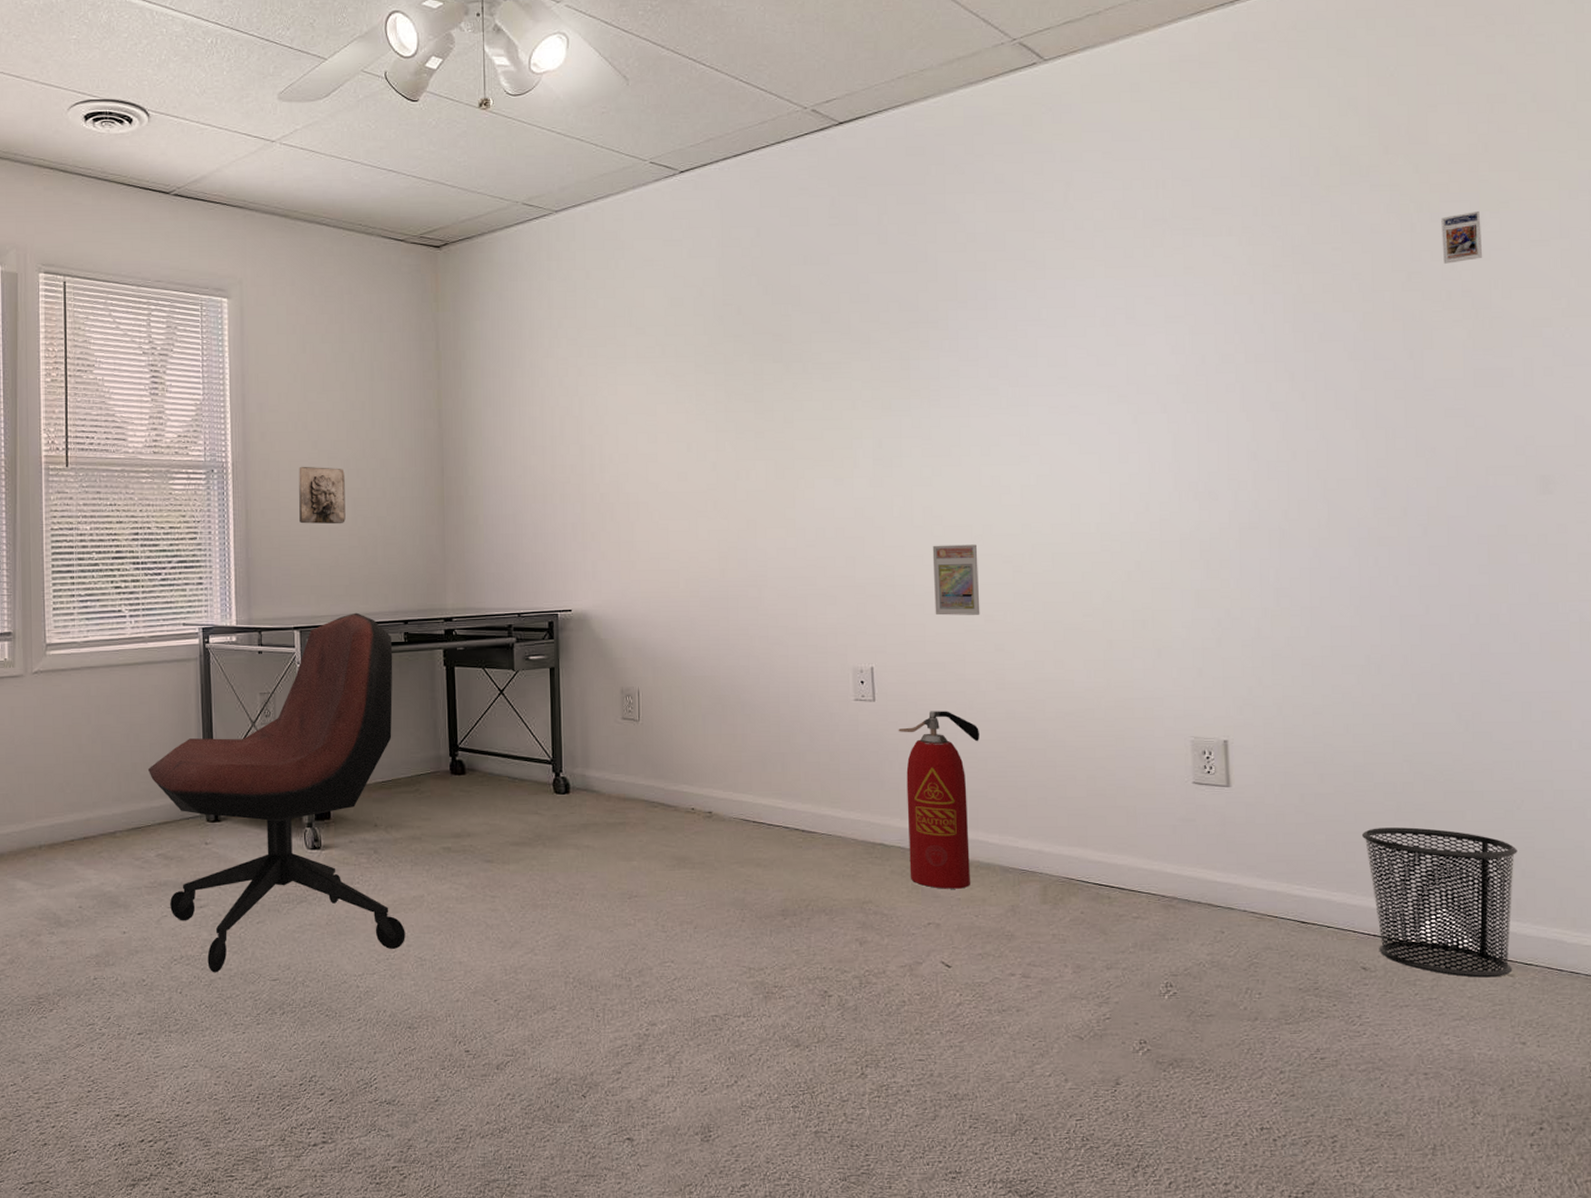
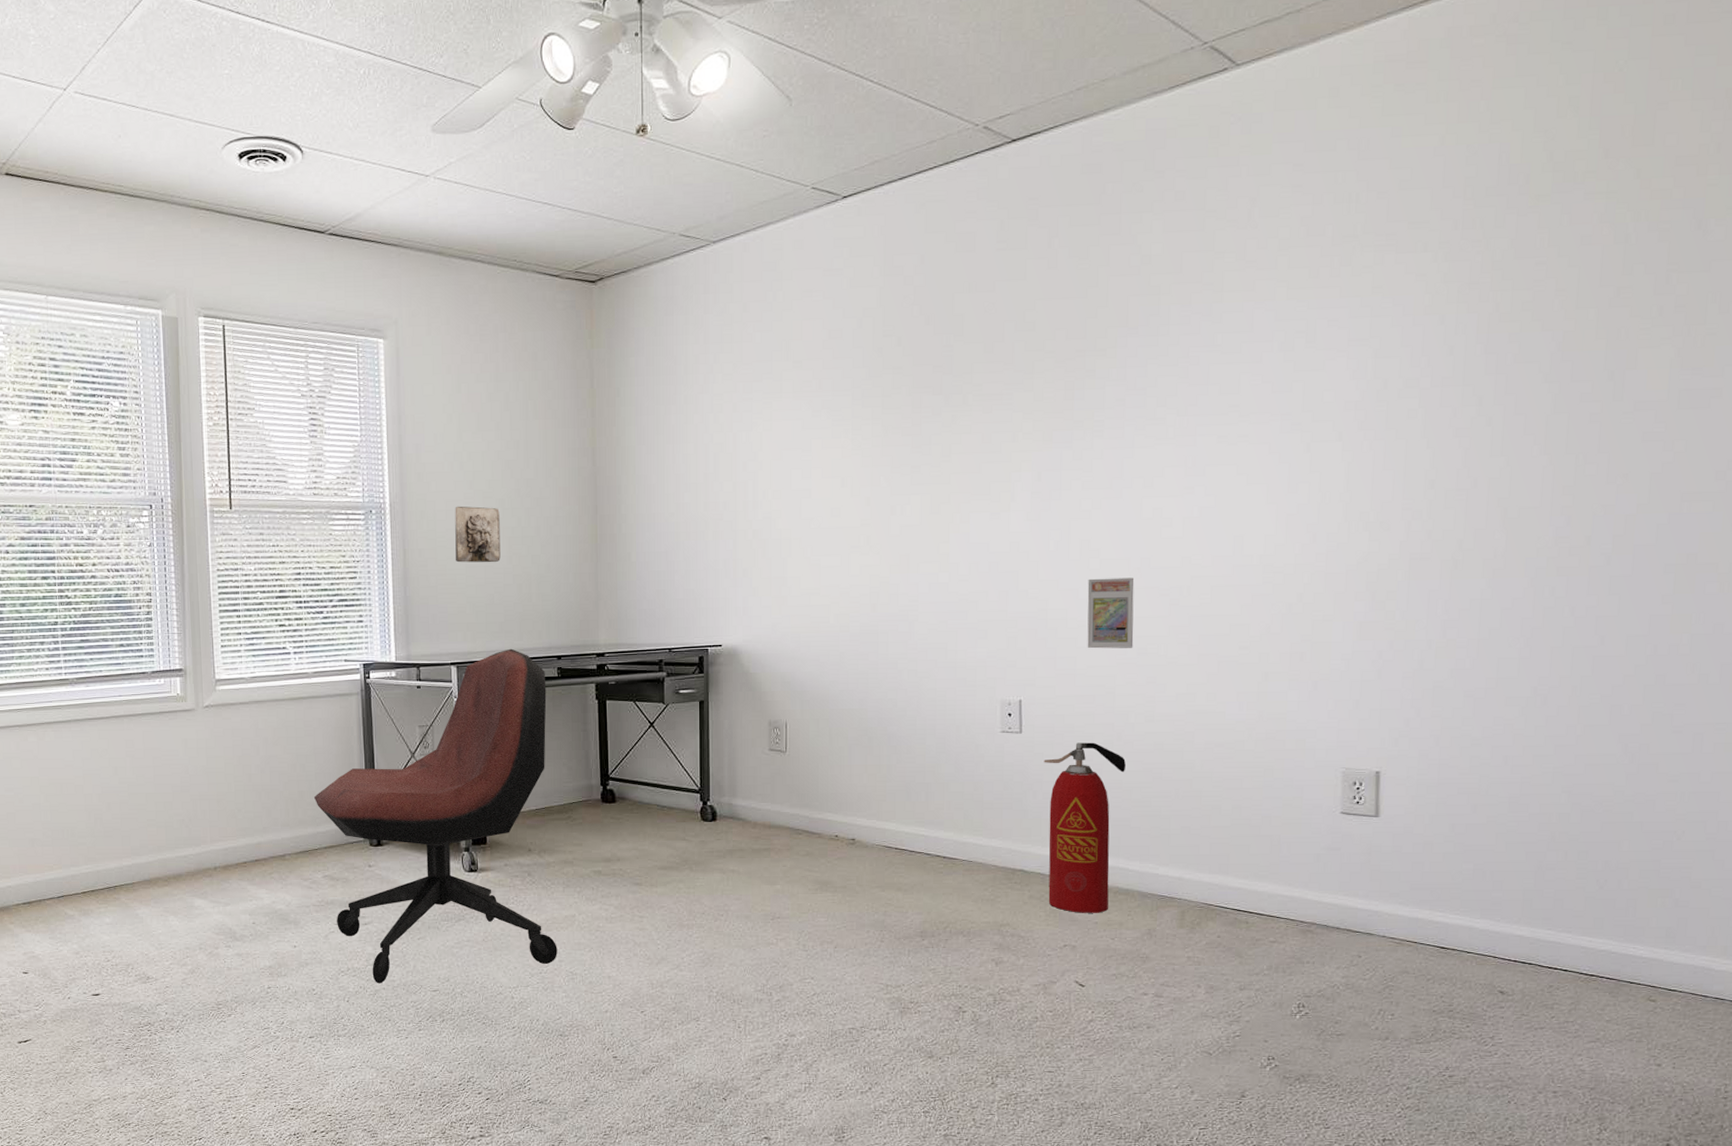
waste bin: present [1361,827,1517,978] -> none [1511,857,1673,1002]
graded trading card: present [1441,210,1483,264] -> none [1658,218,1705,277]

